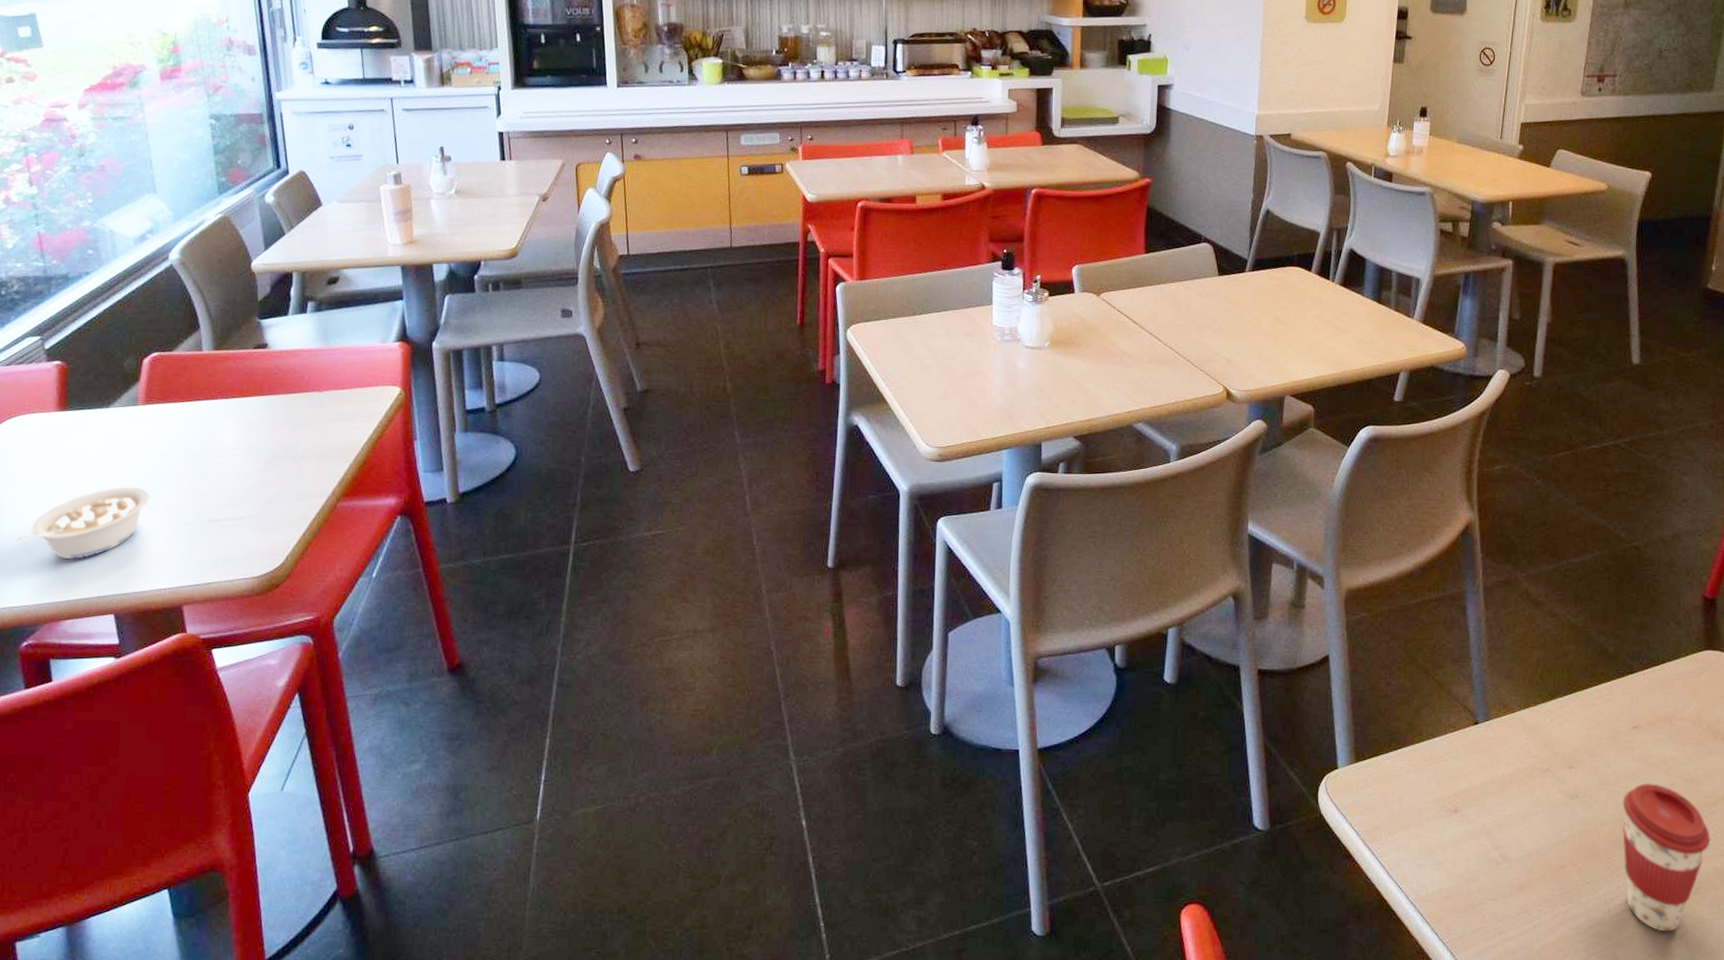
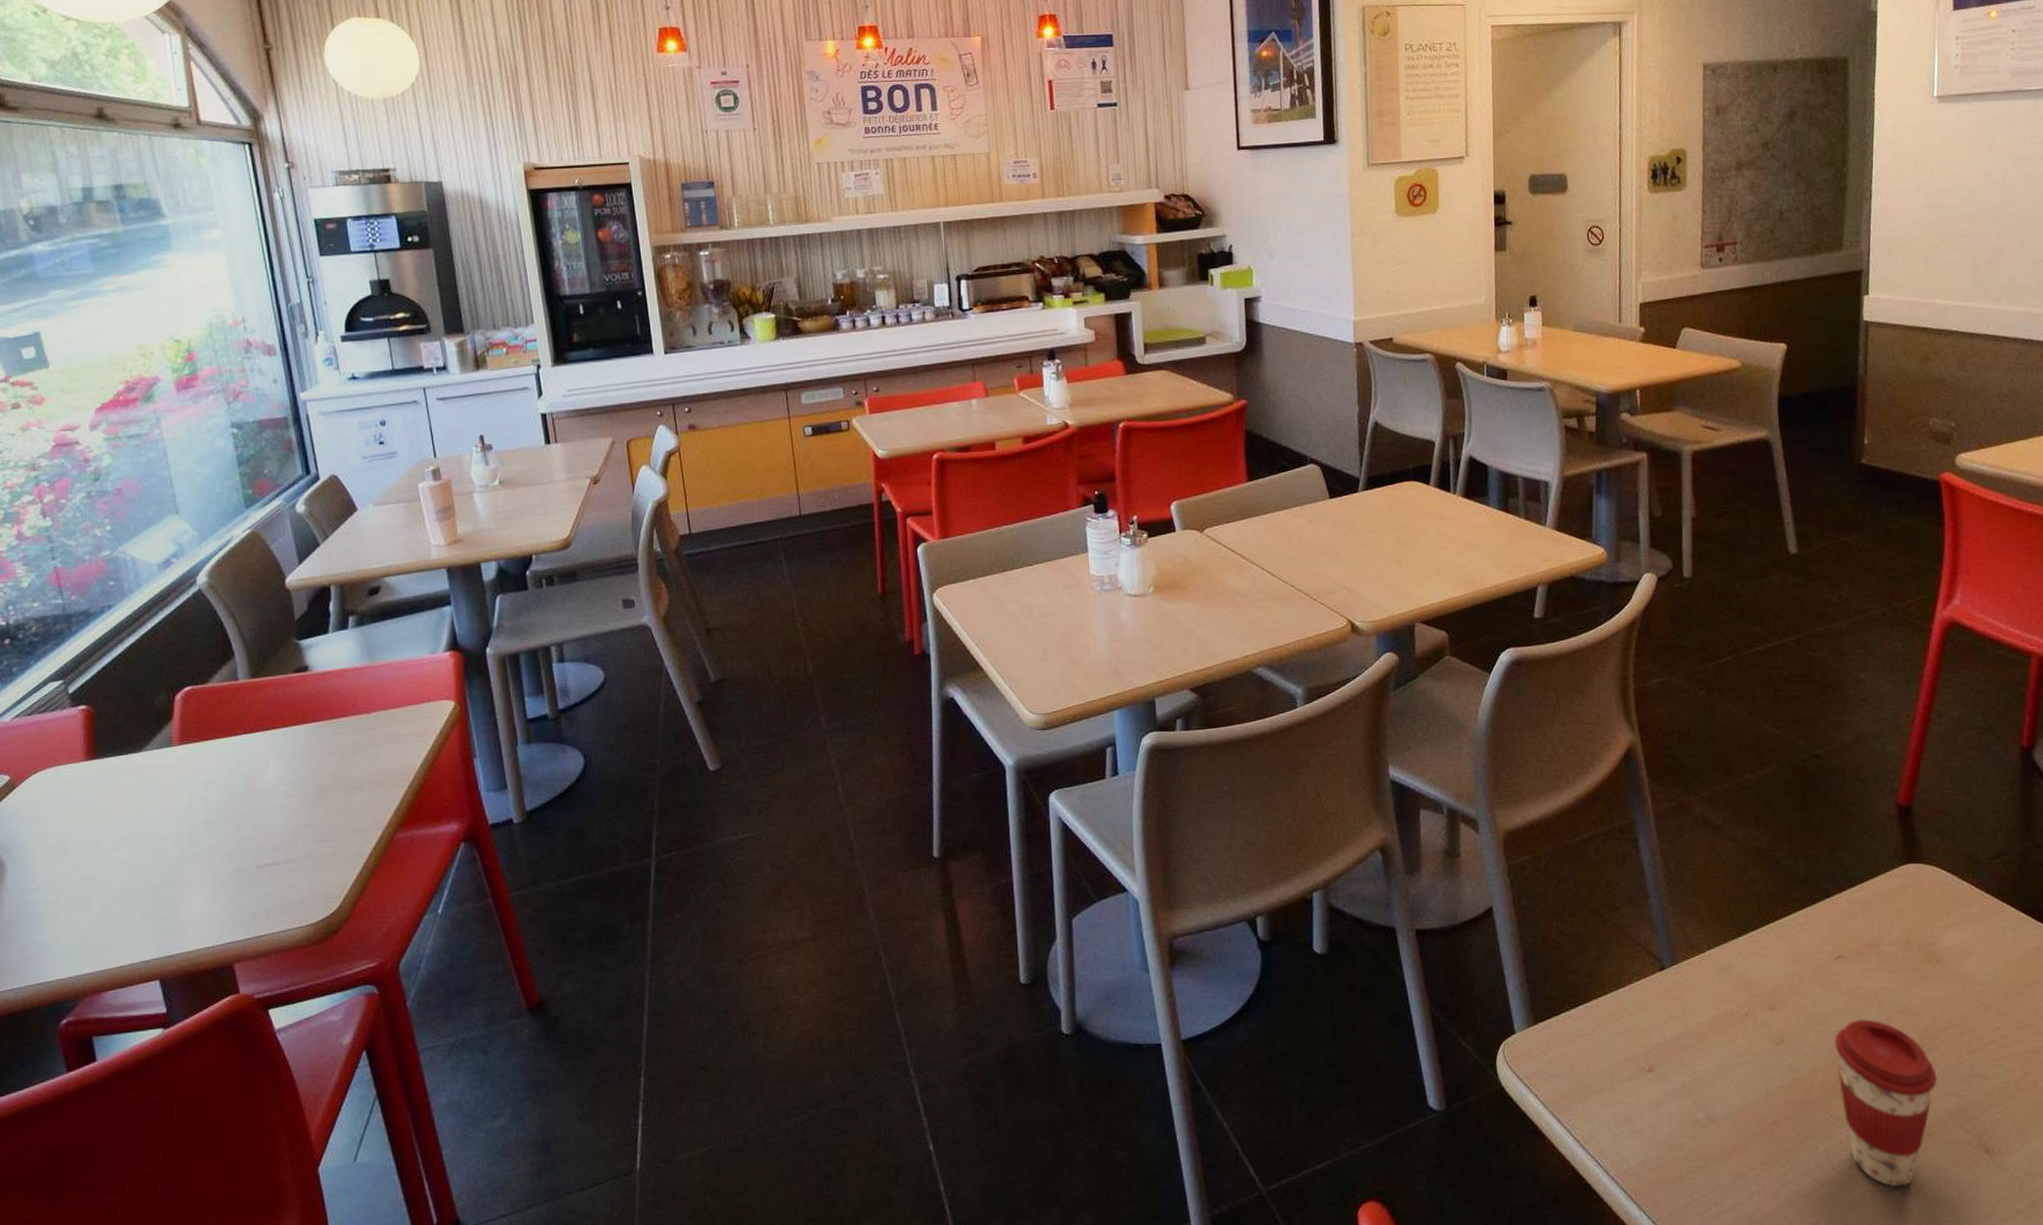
legume: present [14,486,150,560] -> none [47,836,191,924]

